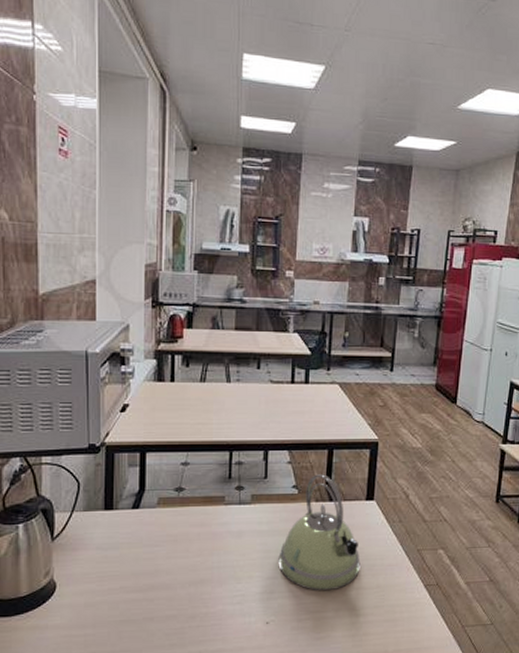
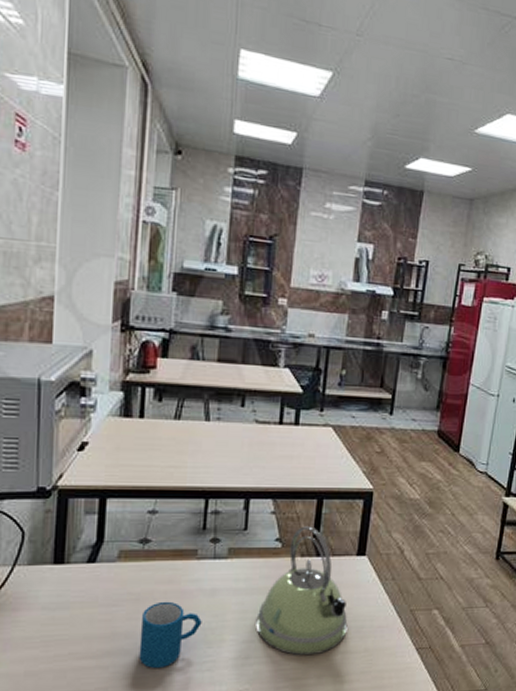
mug: none [179,542,231,602] -> present [139,601,202,669]

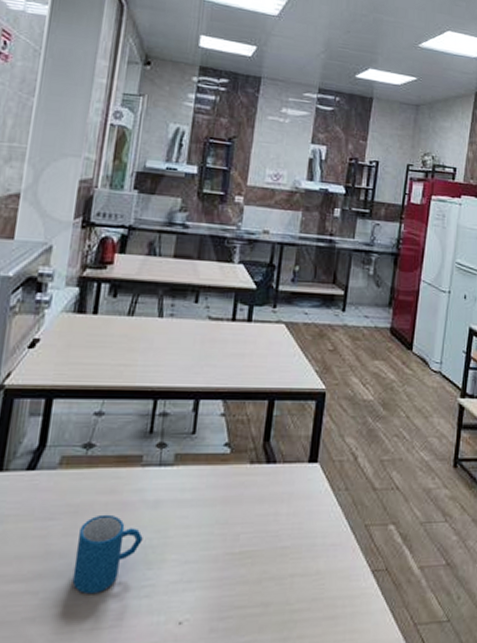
kettle: present [256,526,348,656] -> none [200,430,298,579]

